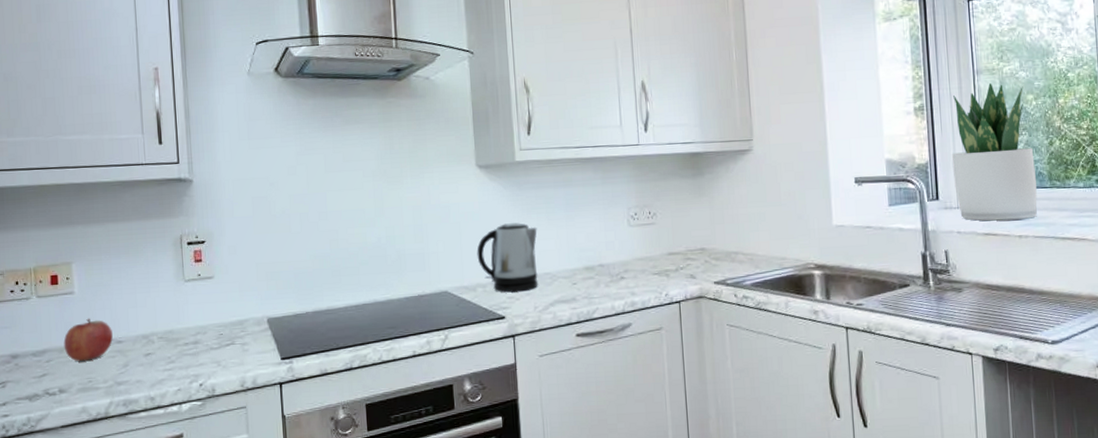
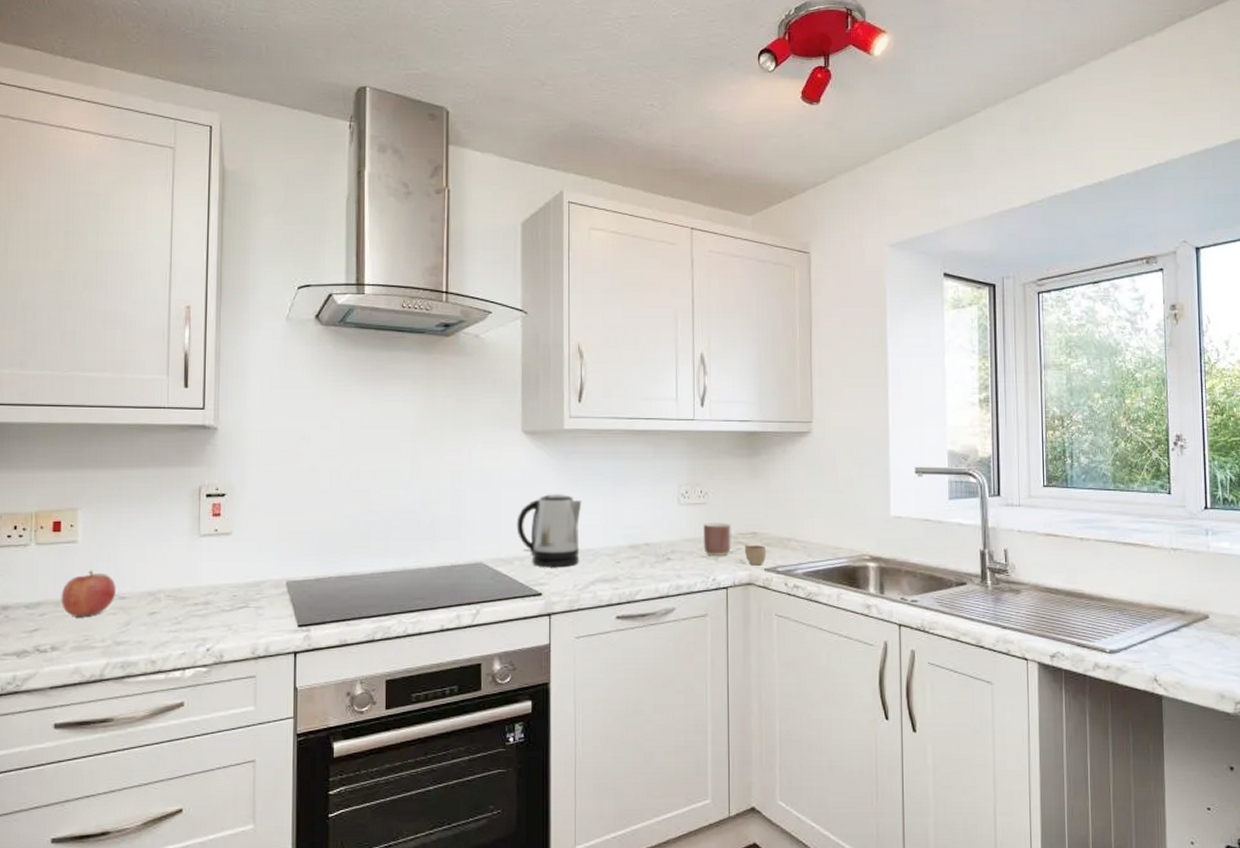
mug: none [653,241,681,273] -> present [703,523,731,556]
cup: none [693,260,716,279] -> present [744,544,767,564]
planter: present [951,82,1038,221] -> none [1015,378,1101,521]

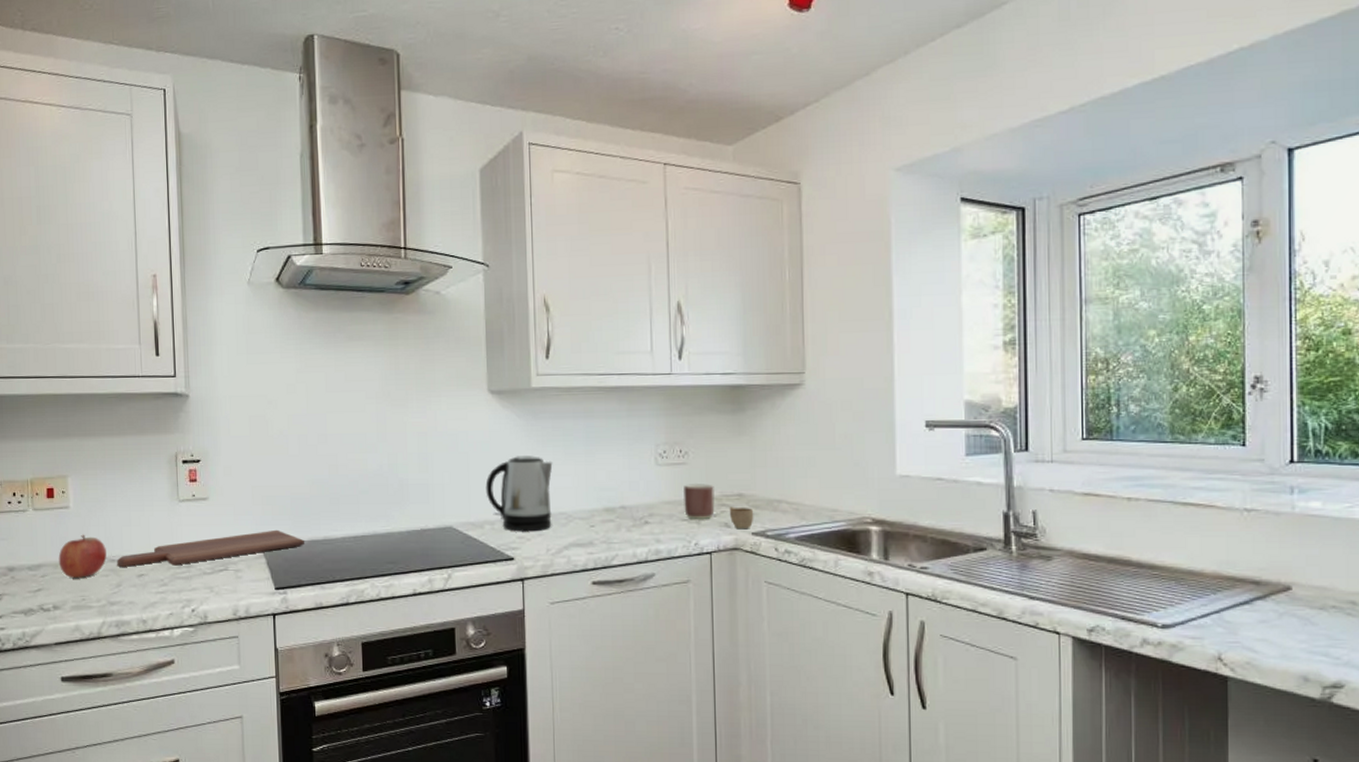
cutting board: none [127,565,331,605] -> present [117,529,304,567]

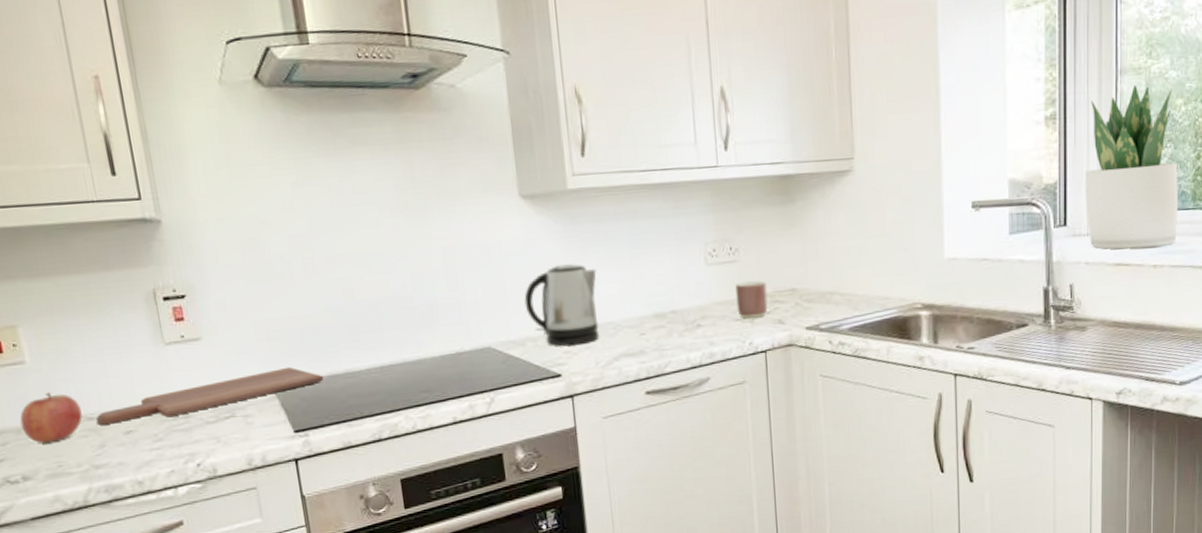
cup: present [729,506,754,528] -> none [782,302,808,324]
planter: none [1047,314,1155,479] -> present [1084,84,1179,250]

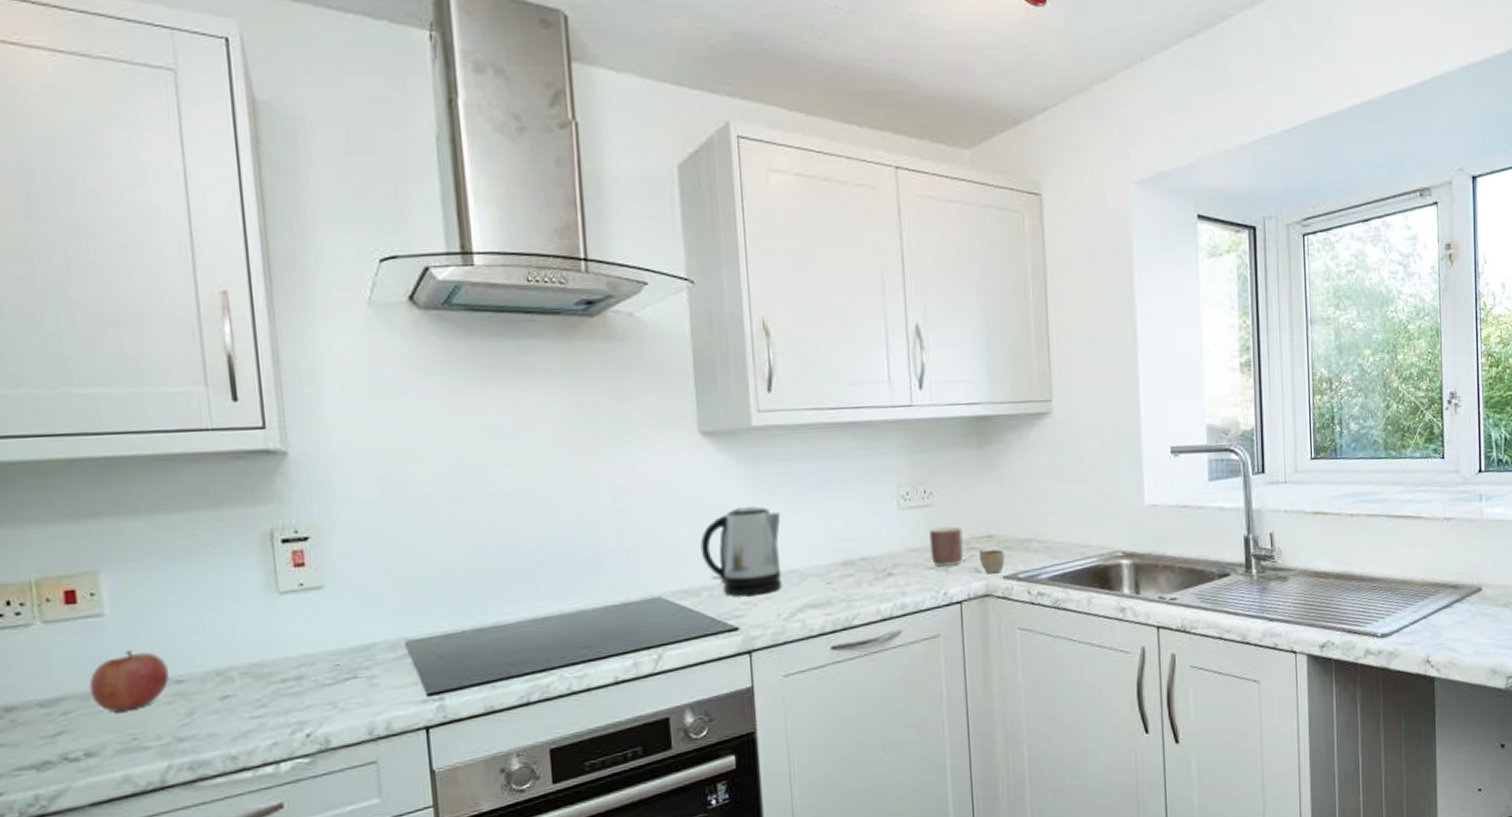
cutting board: present [96,366,323,425] -> none [186,619,466,689]
cup: none [782,302,808,324] -> present [978,549,1005,573]
planter: present [1084,84,1179,250] -> none [1280,334,1372,498]

